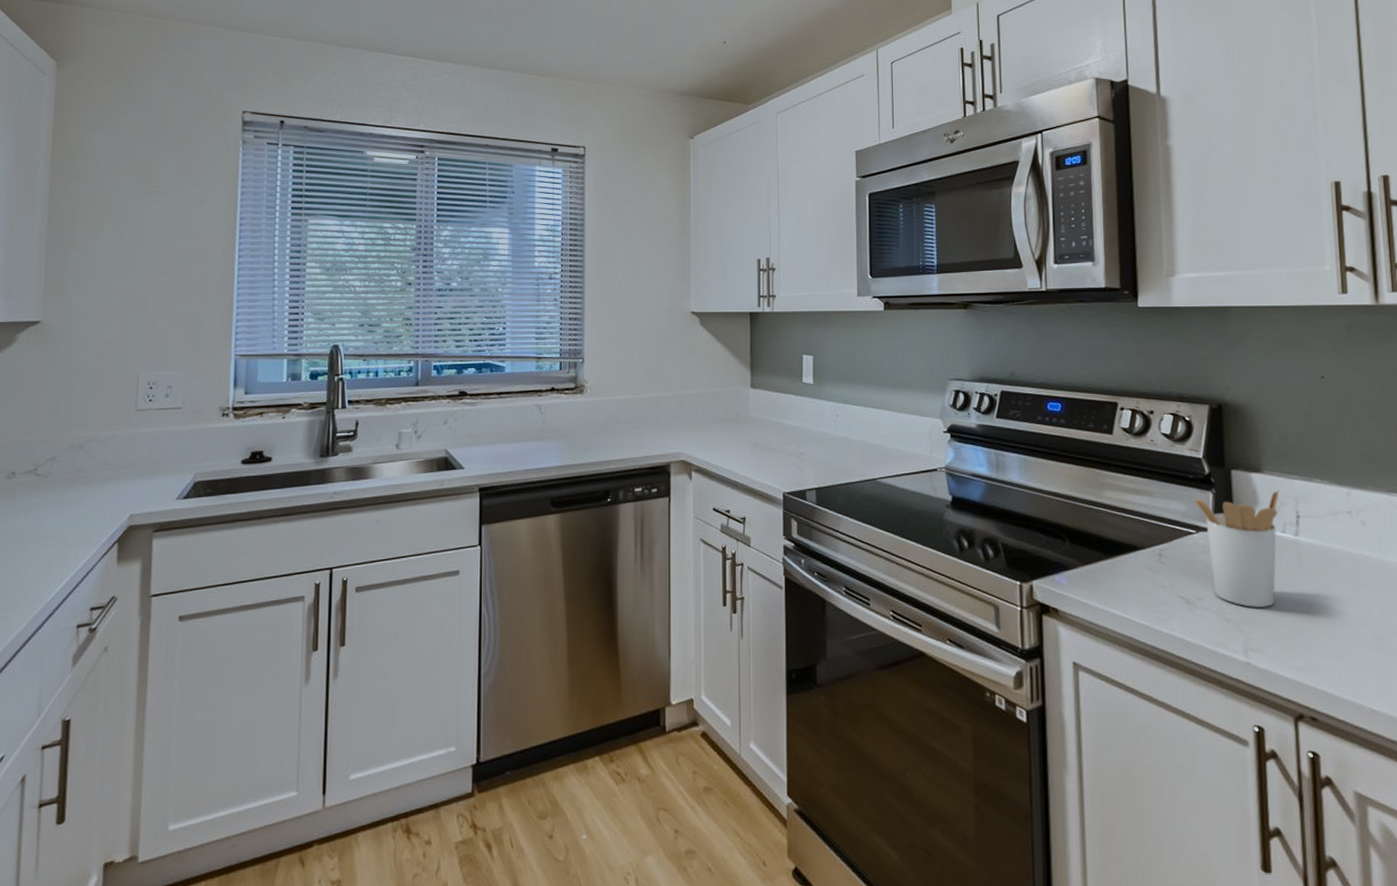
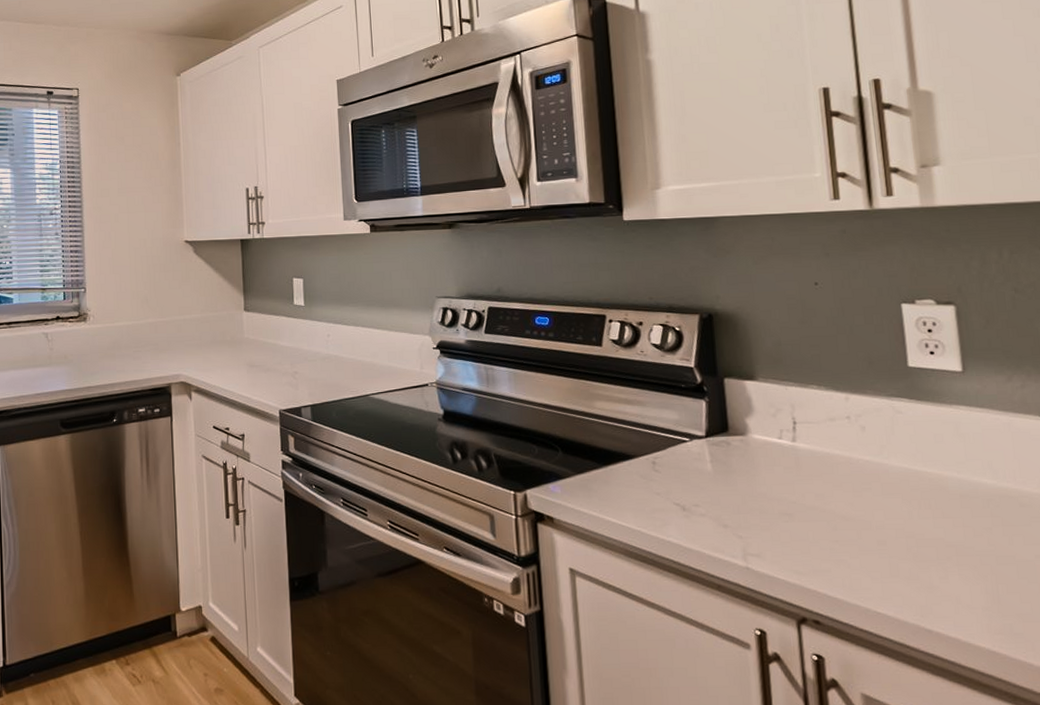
utensil holder: present [1192,489,1280,607] -> none [685,396,775,513]

